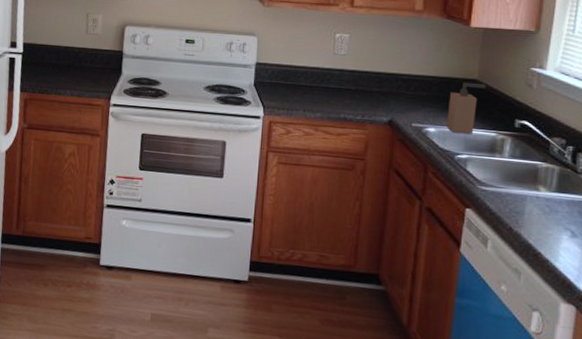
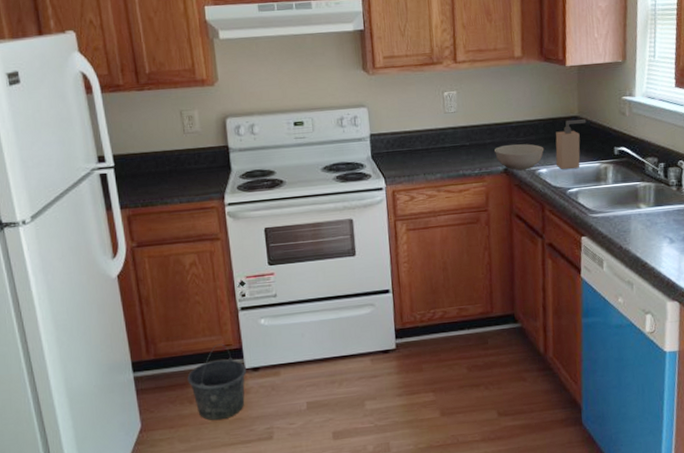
bucket: none [46,235,101,310] -> present [187,344,246,421]
bowl: none [381,96,435,126] -> present [495,143,545,171]

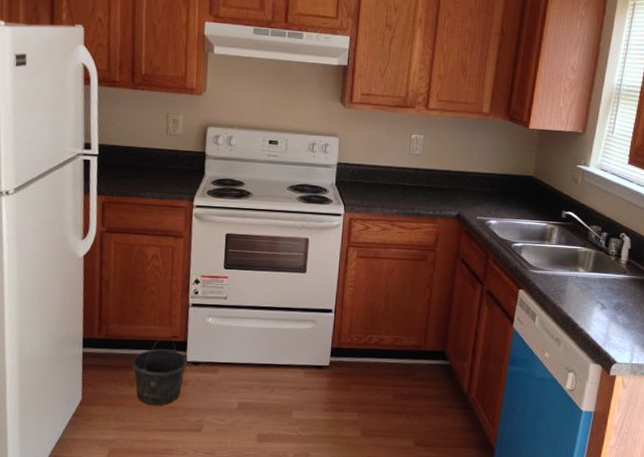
bowl: present [495,143,545,171] -> none [450,192,497,219]
soap dispenser: present [555,119,587,170] -> none [505,178,540,226]

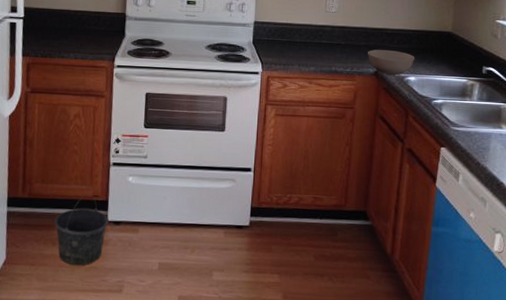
bowl: none [450,192,497,219] -> present [368,49,415,76]

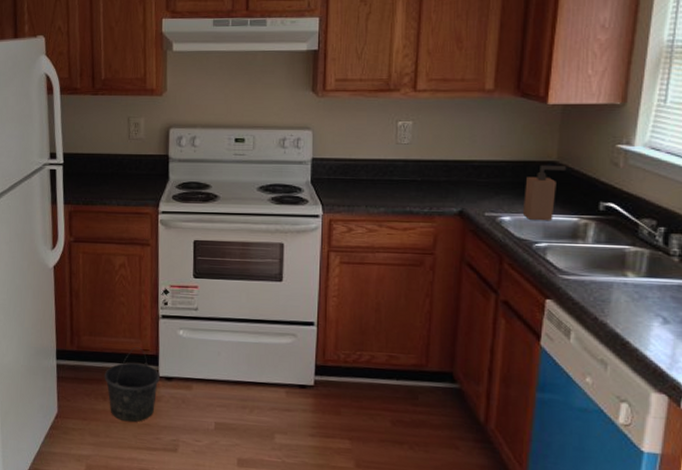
bowl: present [368,49,415,76] -> none [450,185,510,216]
soap dispenser: none [424,34,459,82] -> present [522,164,567,222]

